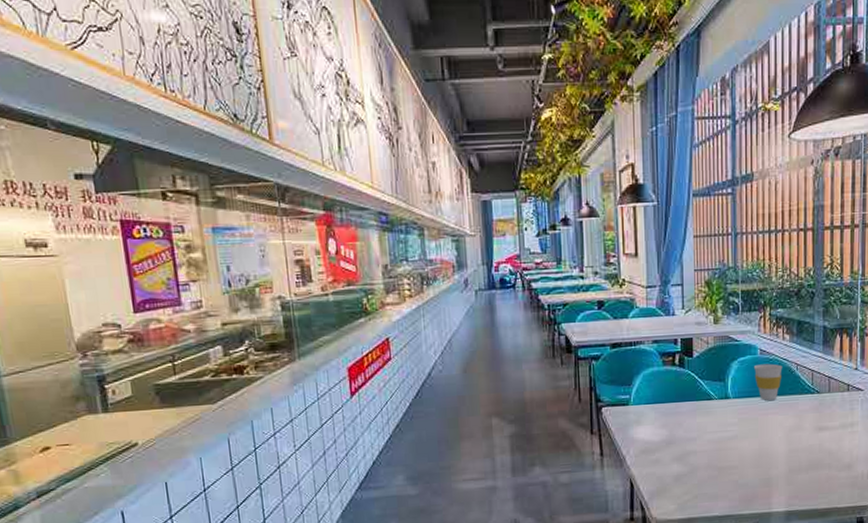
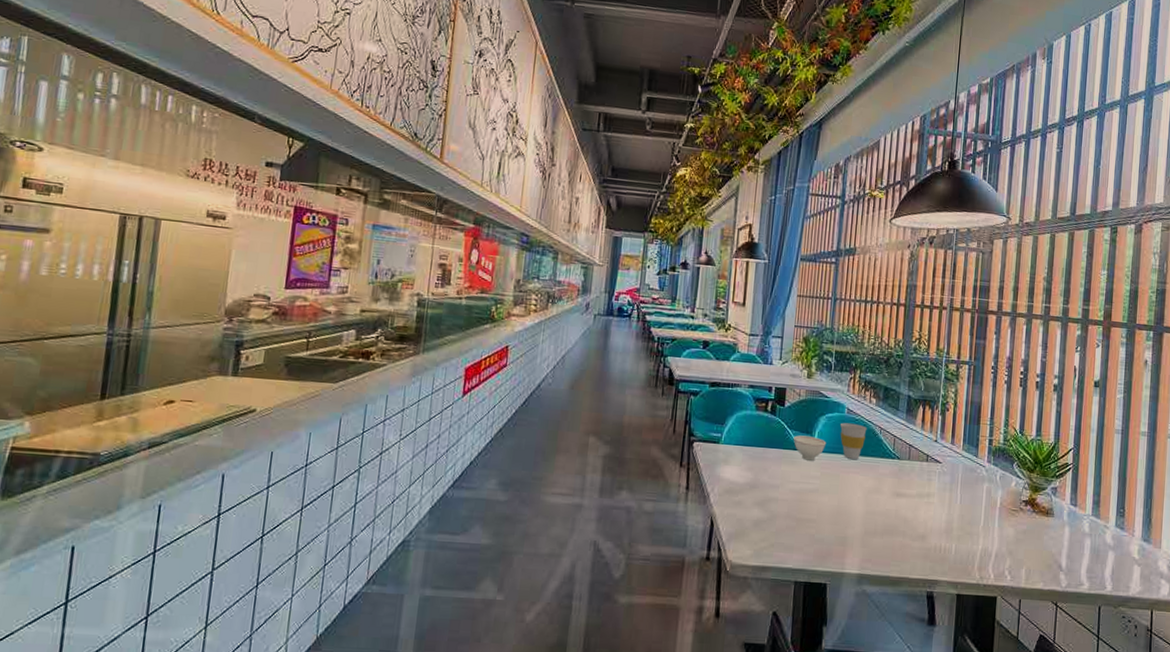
bowl: none [705,383,741,409] -> present [793,435,827,461]

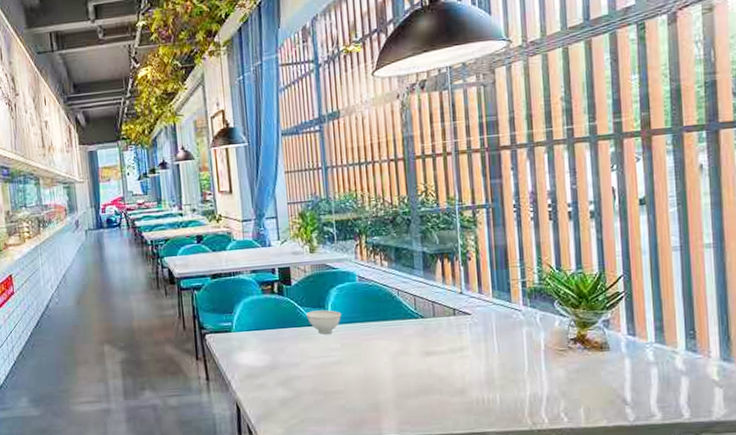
cup: present [840,422,867,460] -> none [354,290,383,327]

